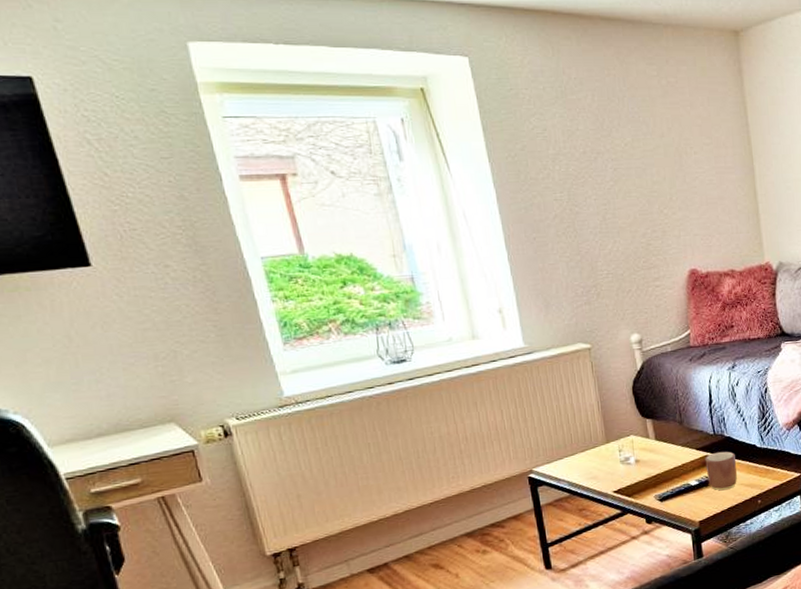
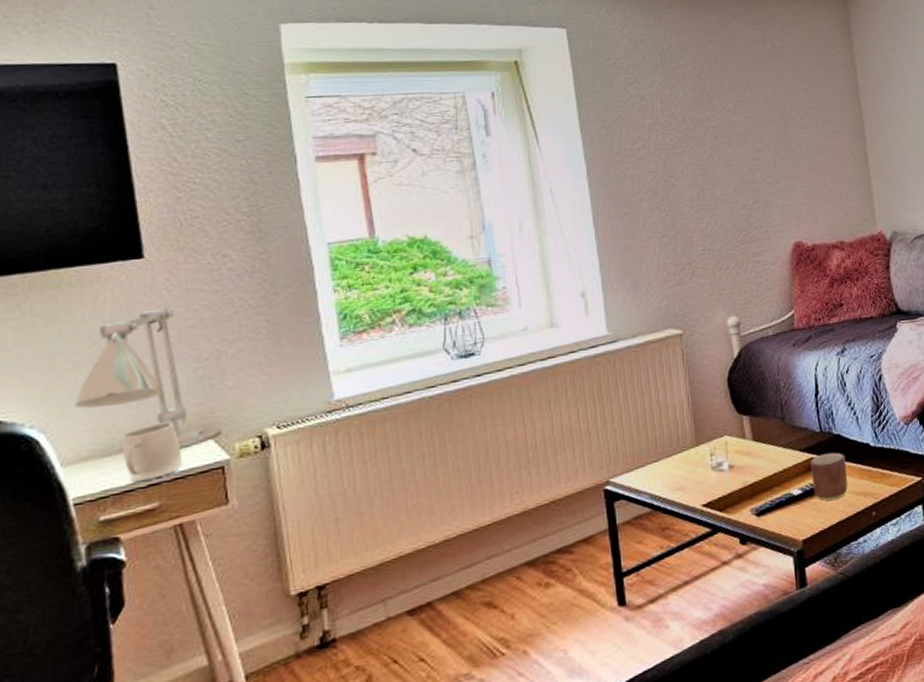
desk lamp: none [50,312,188,435] -> present [75,308,222,450]
mug: none [98,411,157,462] -> present [122,421,183,483]

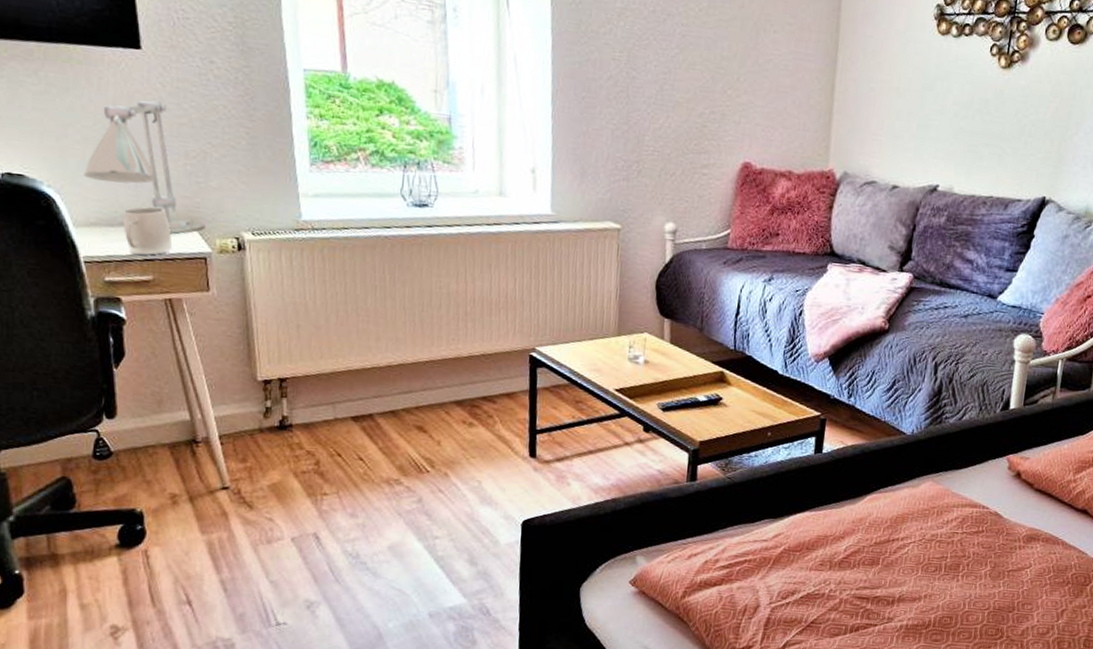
mug: present [810,452,848,501] -> none [717,370,753,414]

